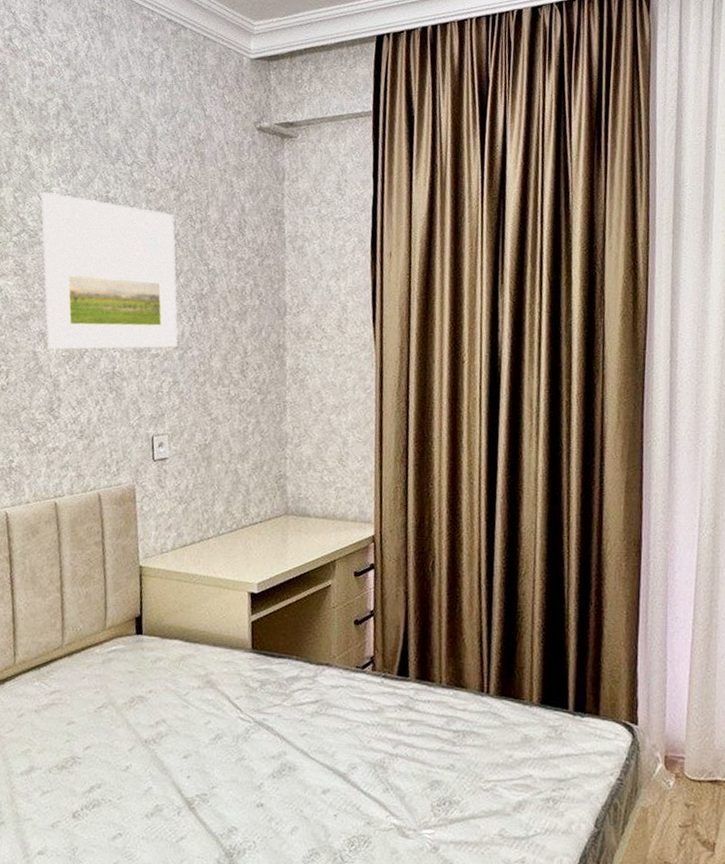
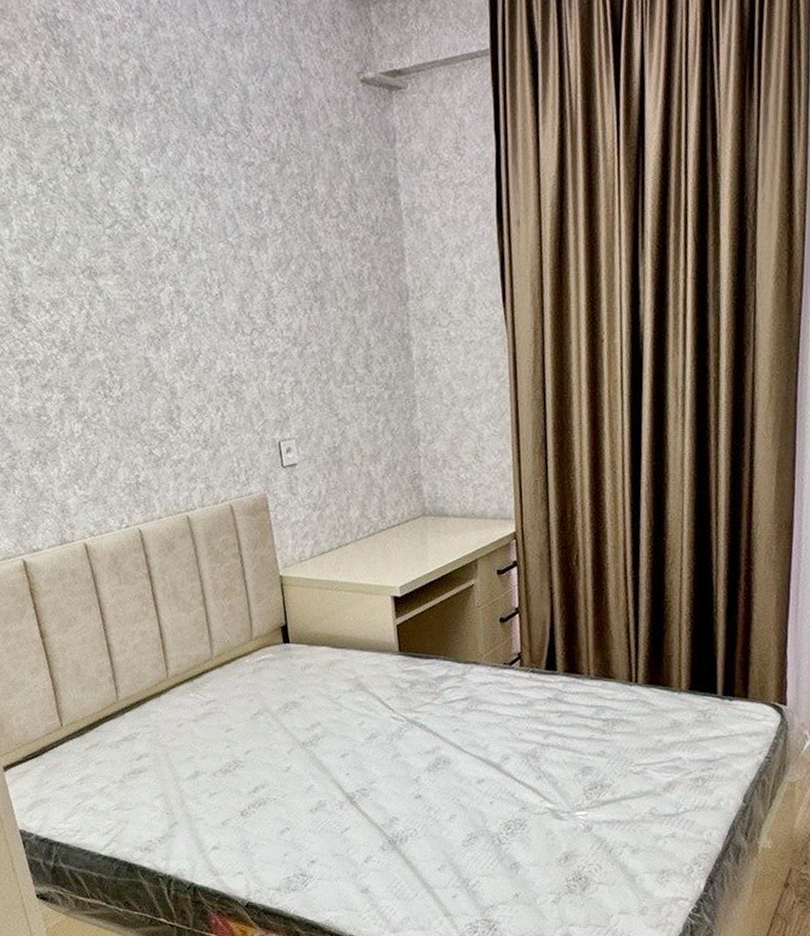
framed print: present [40,192,178,350] -> none [130,175,296,355]

